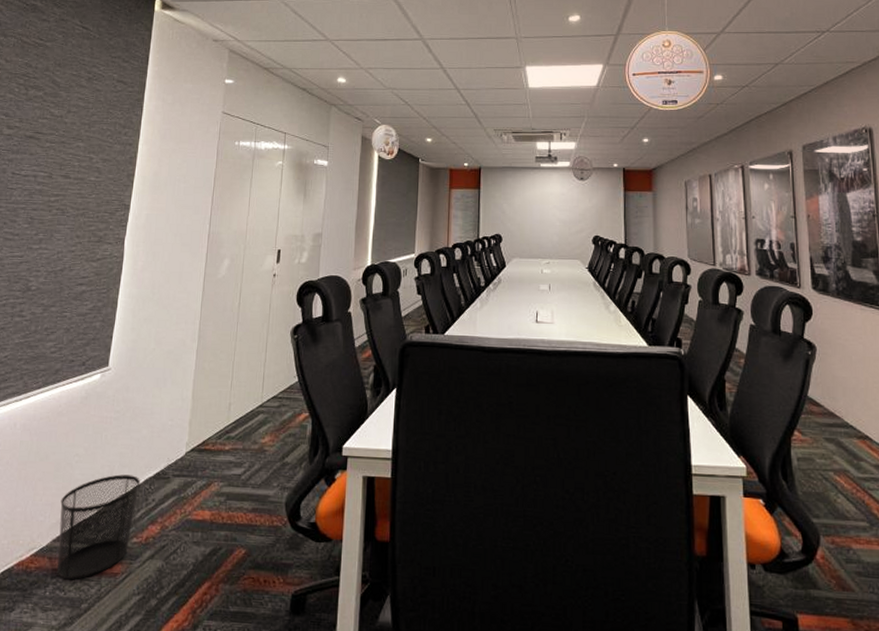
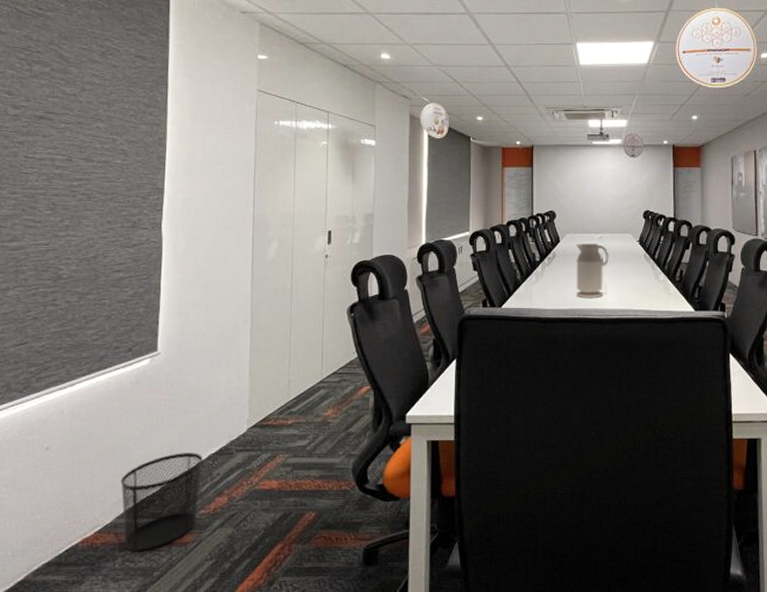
water jug: none [521,268,557,329] -> present [575,243,609,299]

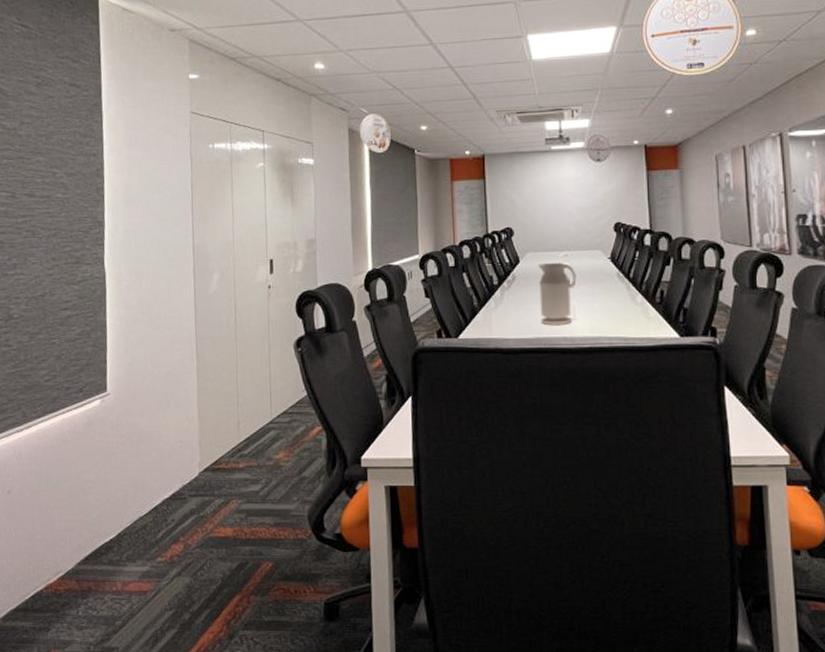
waste bin: present [121,453,203,552] -> none [79,497,157,600]

